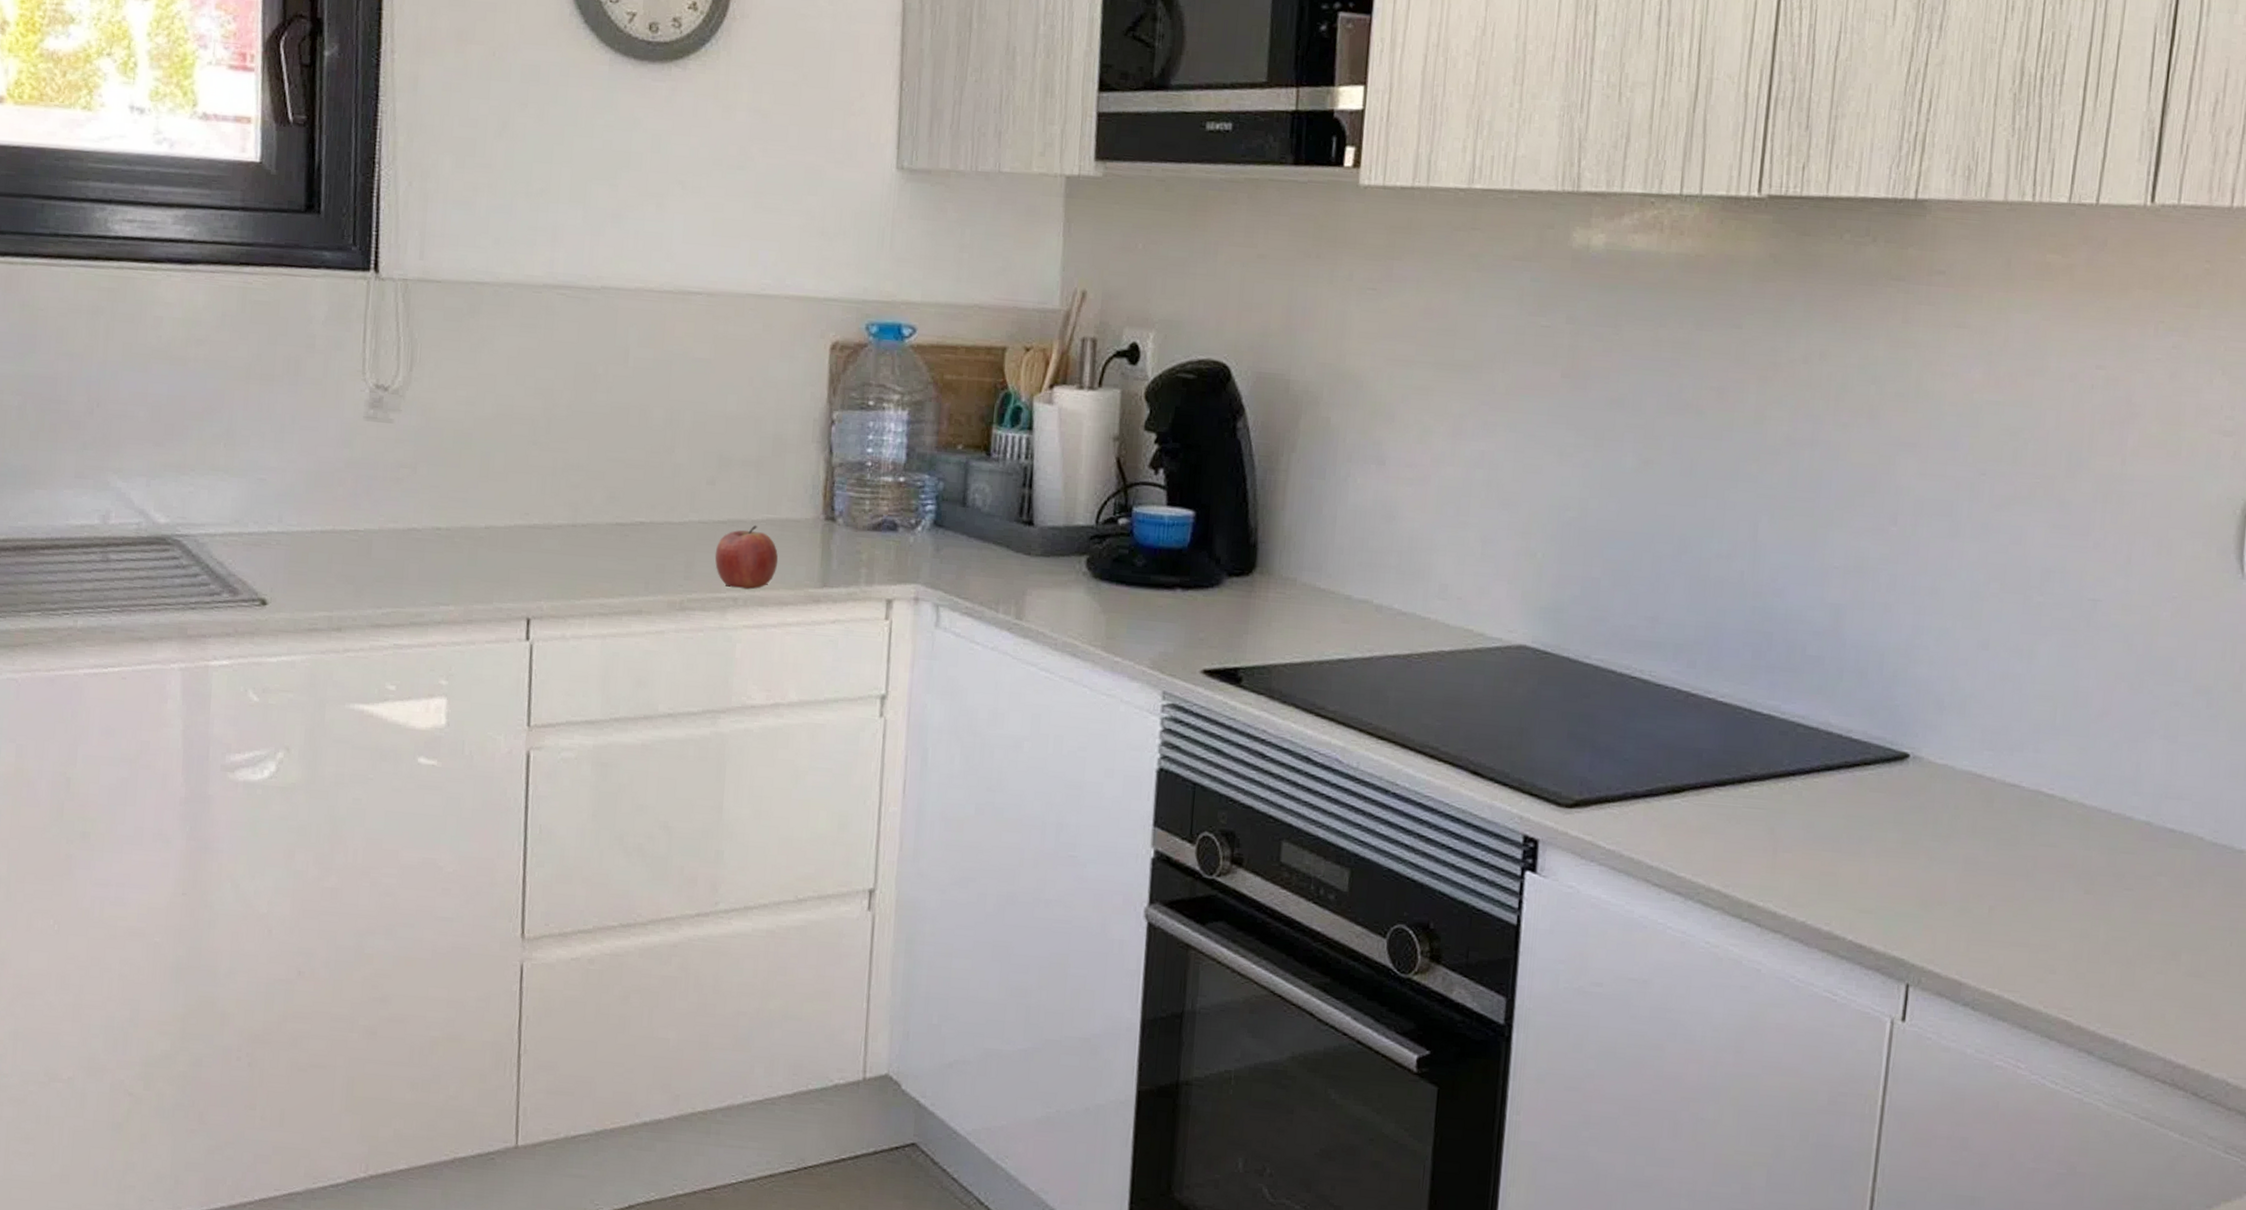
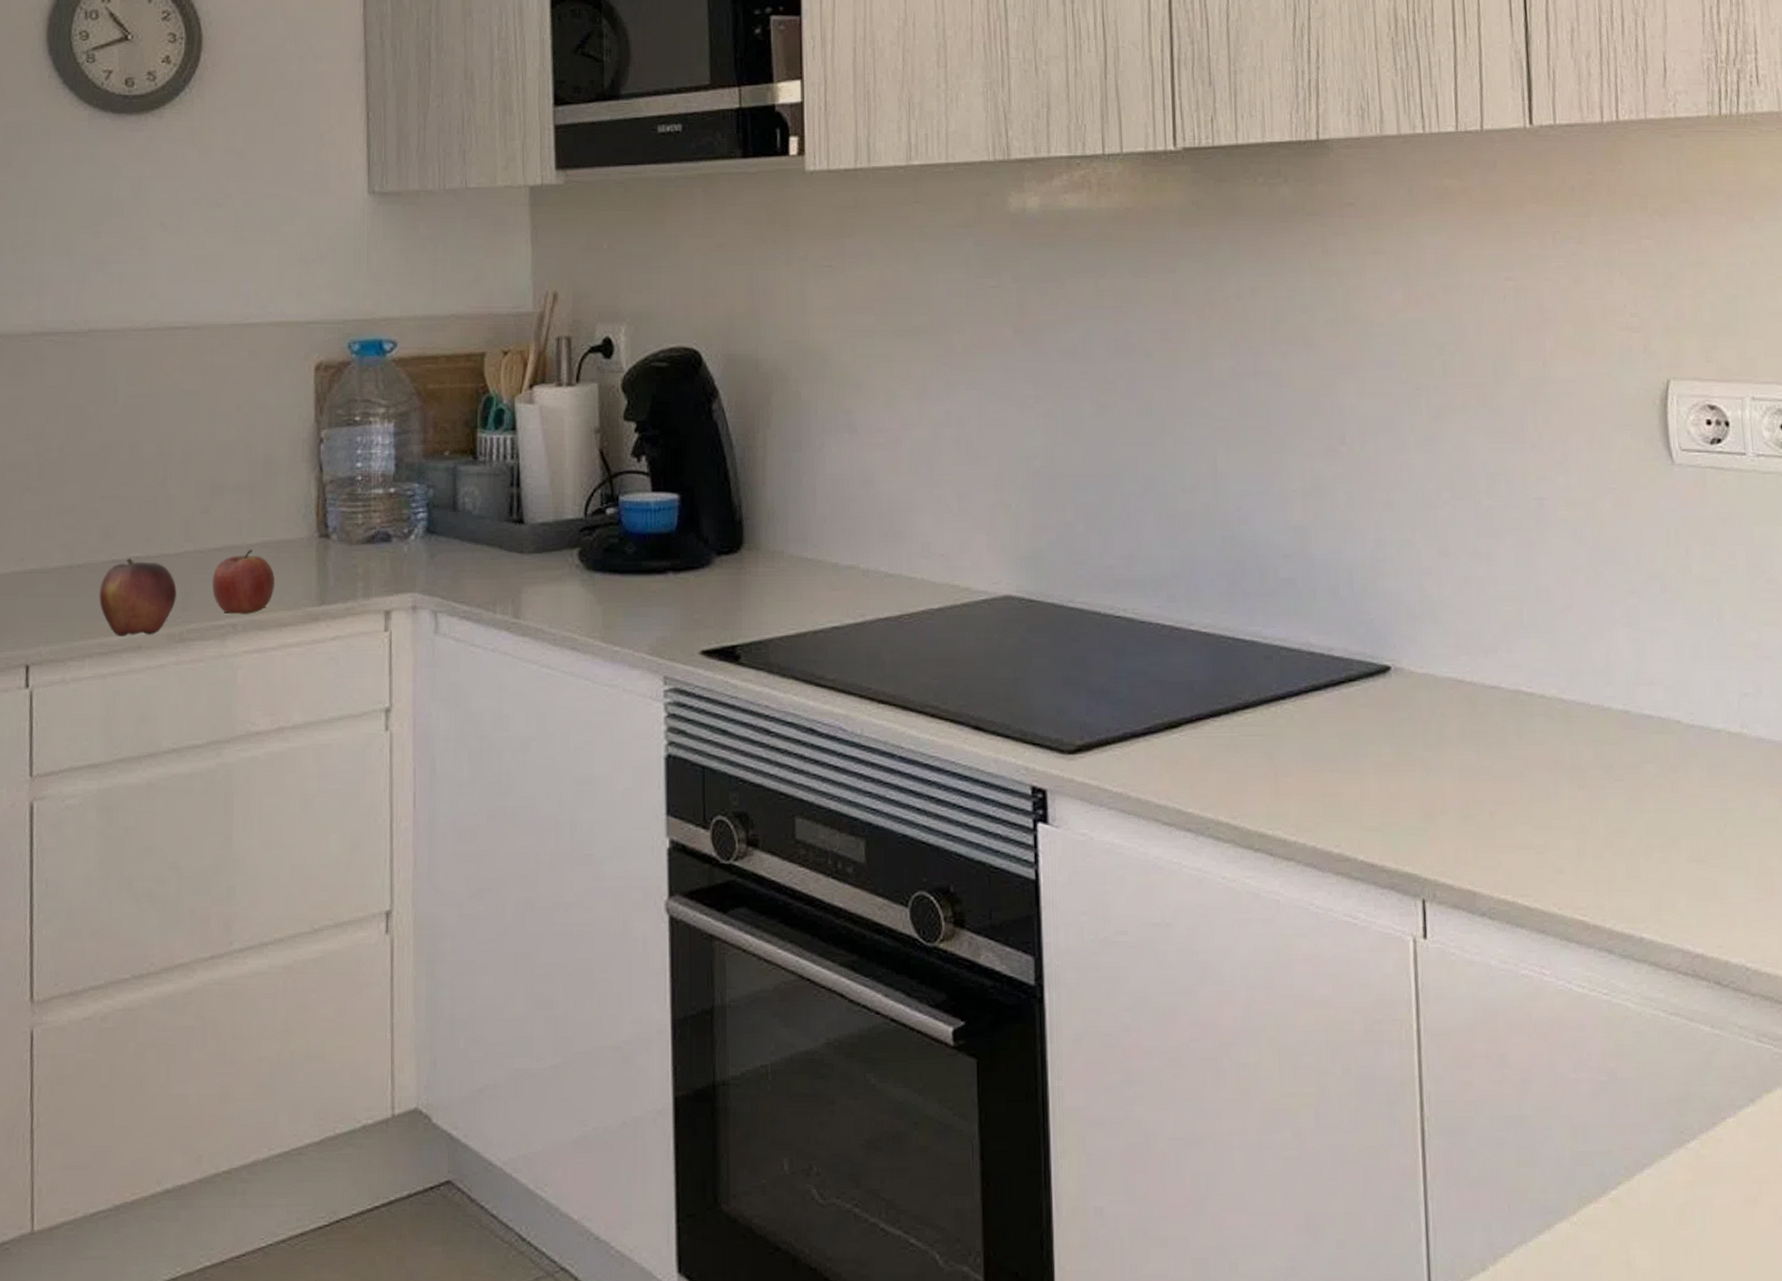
fruit: none [601,522,680,601] -> present [99,558,177,638]

